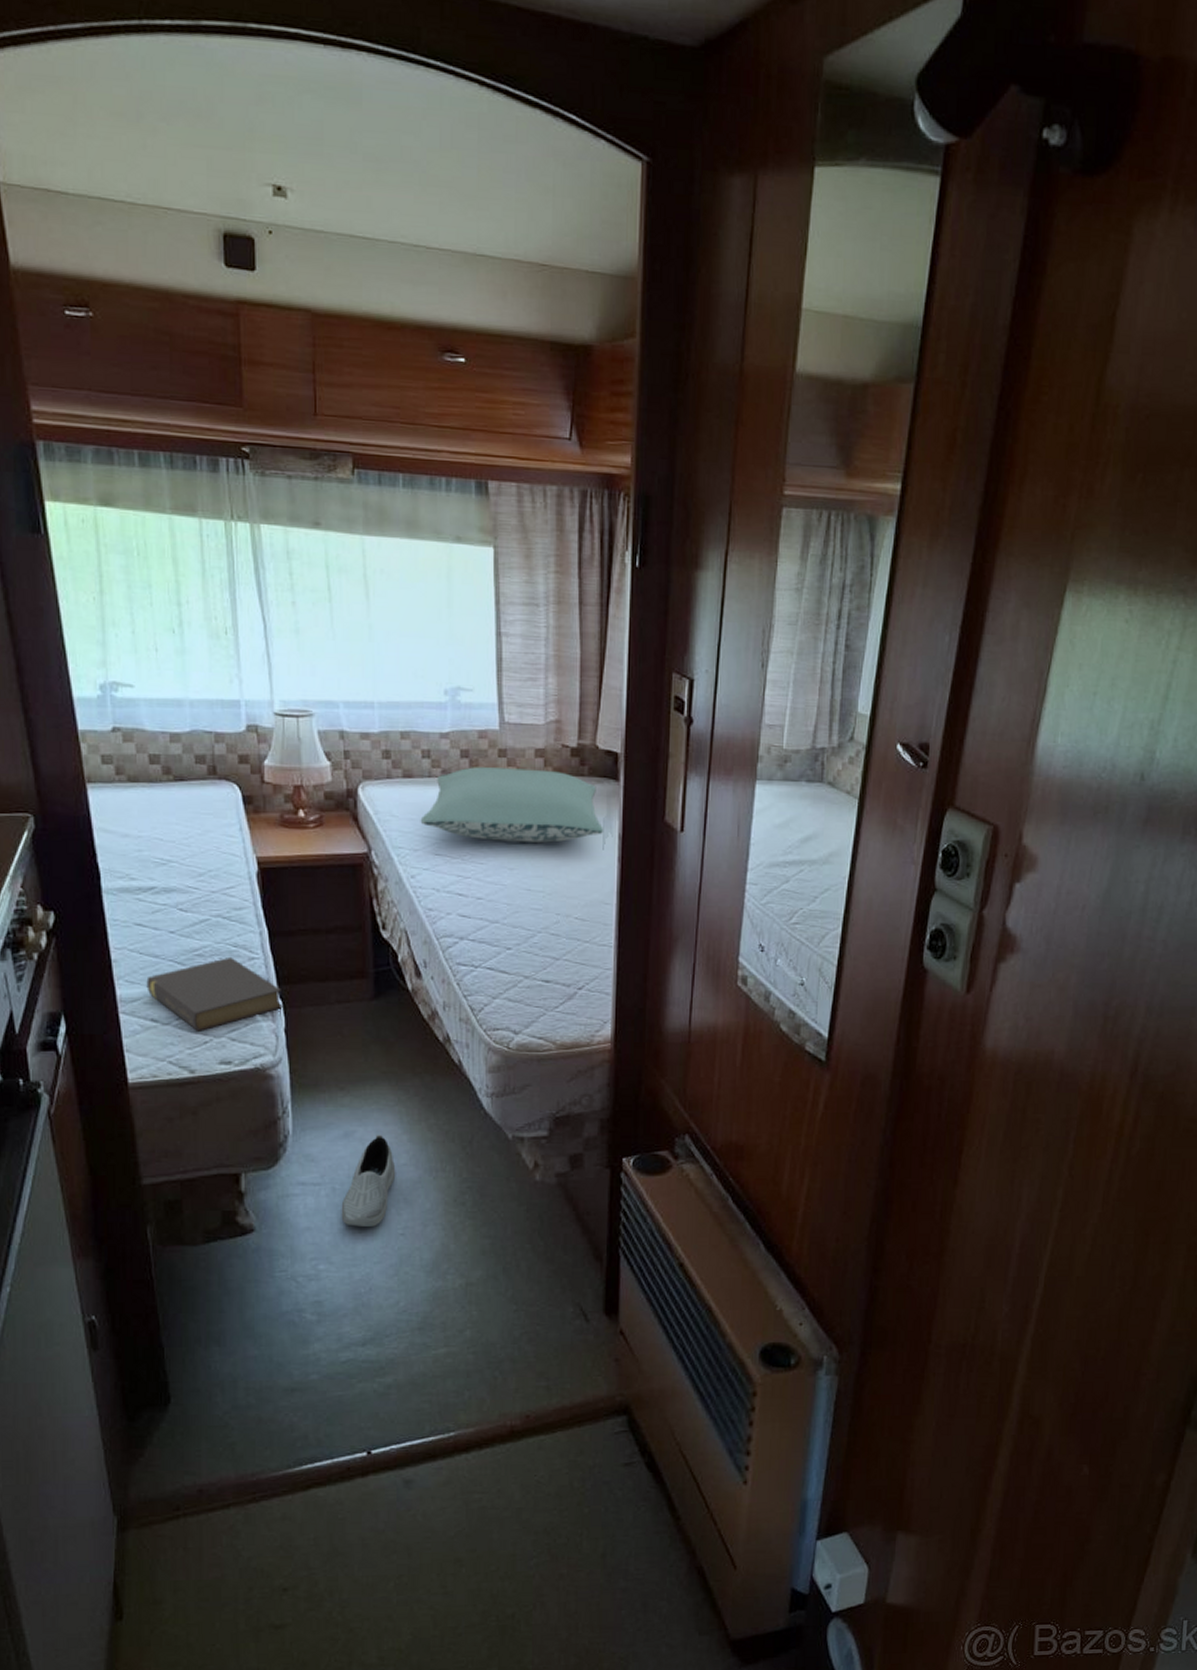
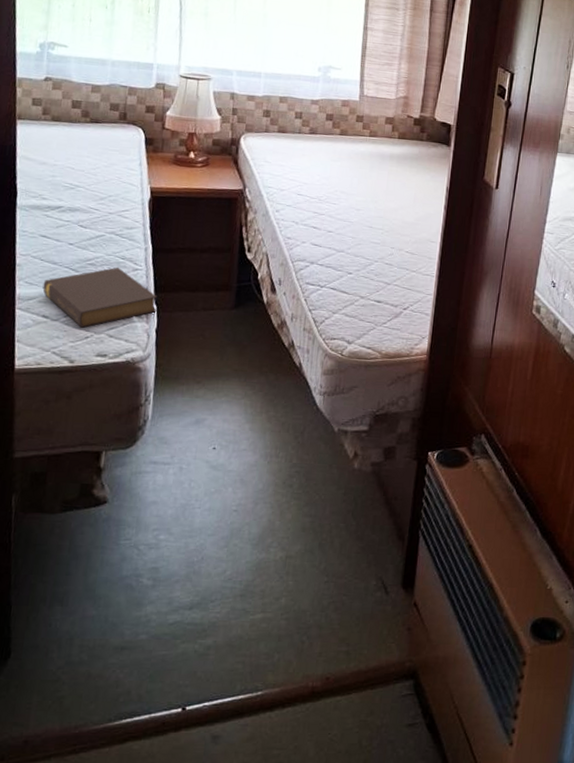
shoe: present [341,1134,396,1227] -> none [184,422,237,503]
pillow: present [420,767,604,843] -> none [288,128,435,191]

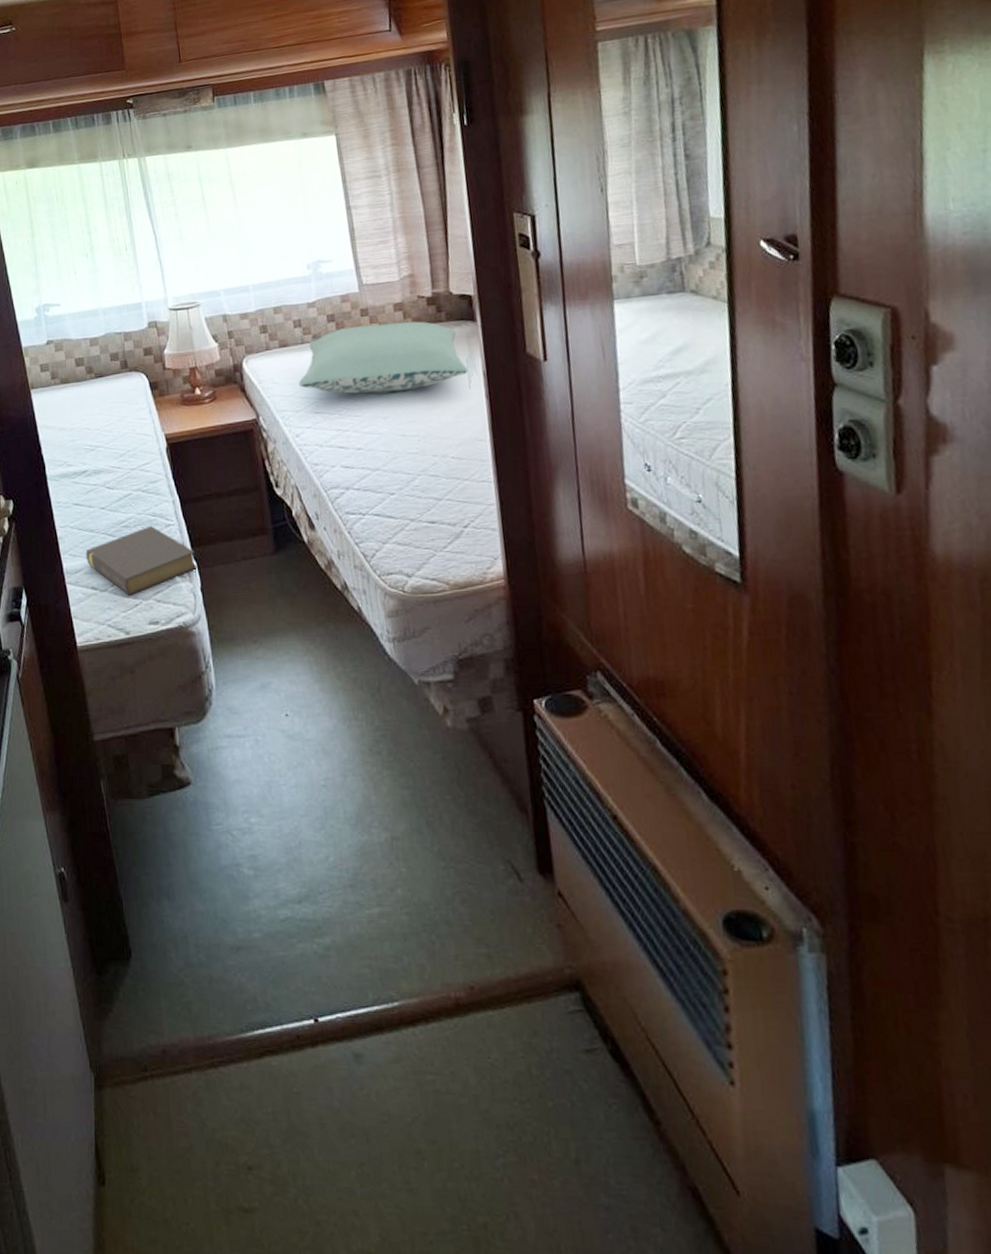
pillow: none [288,128,435,191] -> present [298,321,469,394]

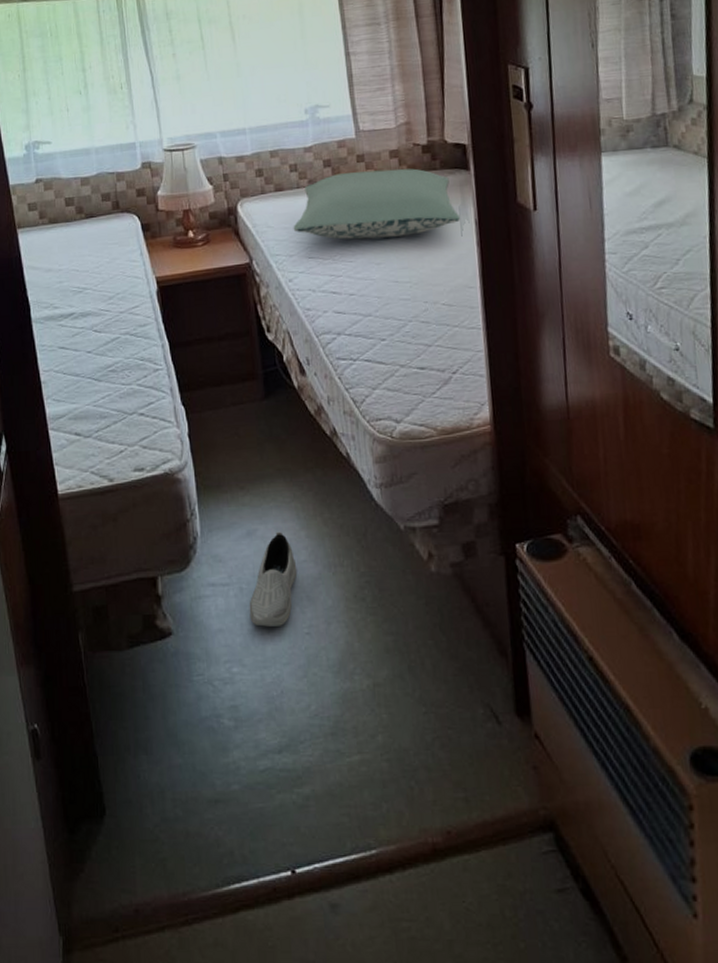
book: present [85,525,197,596] -> none [70,369,185,442]
shoe: none [265,684,312,778] -> present [249,531,298,627]

